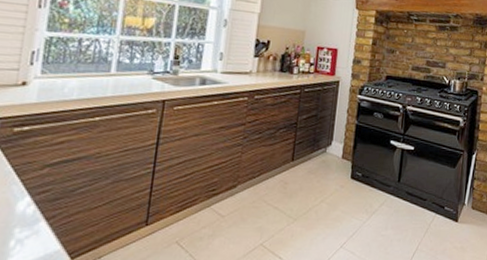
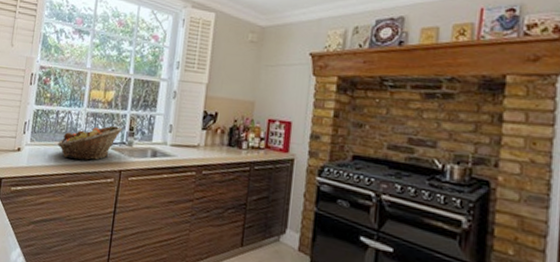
fruit basket: none [81,54,166,92] -> present [58,125,123,161]

